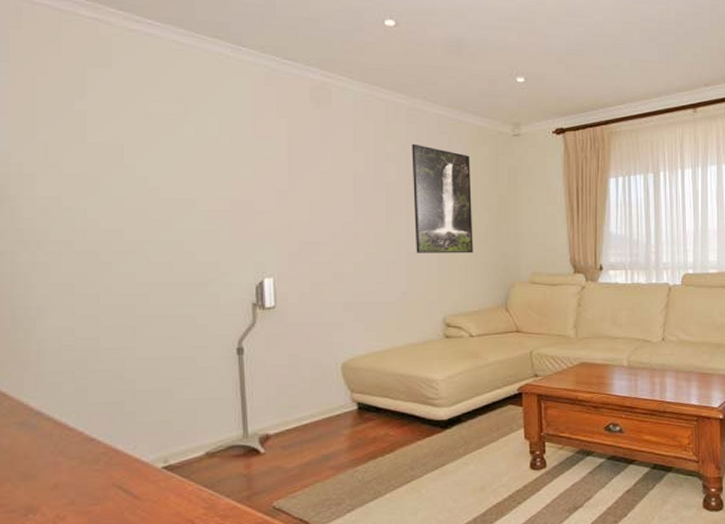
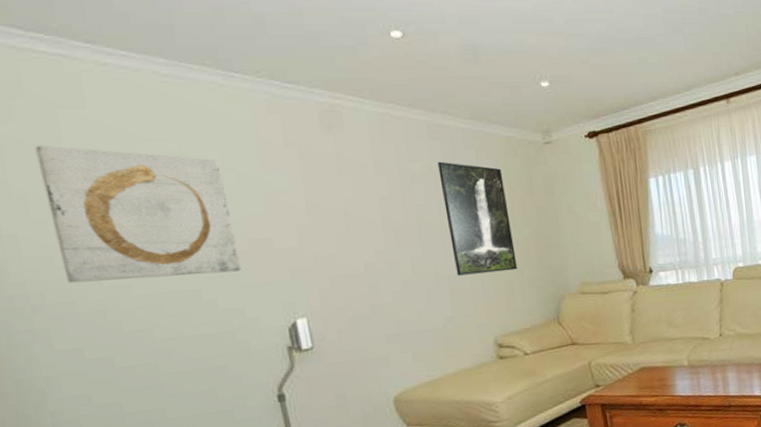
wall art: none [63,97,222,228] -> present [35,145,242,284]

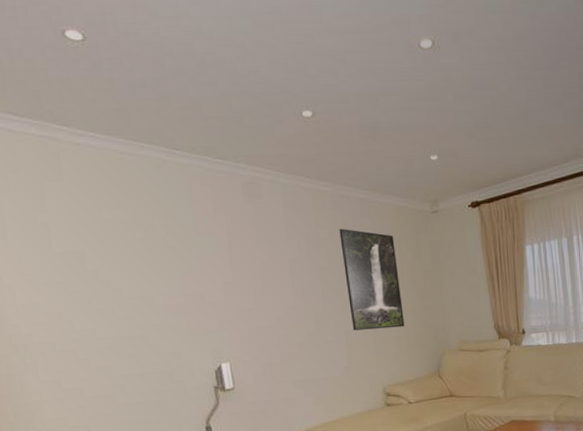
wall art: present [35,145,242,284] -> none [26,212,179,327]

